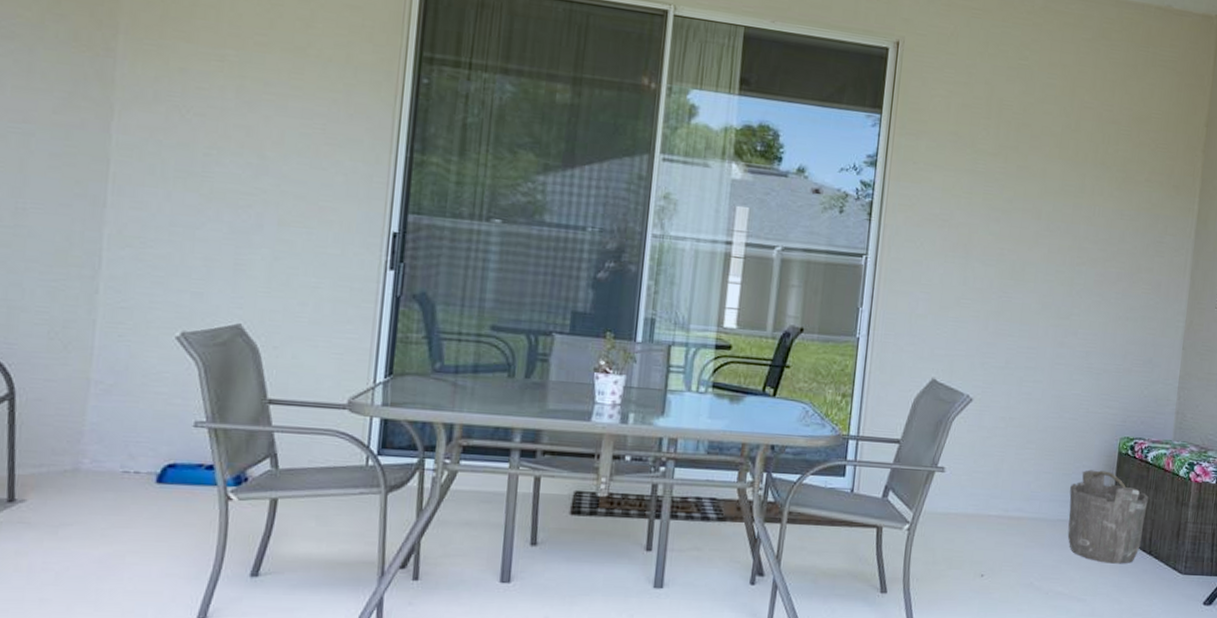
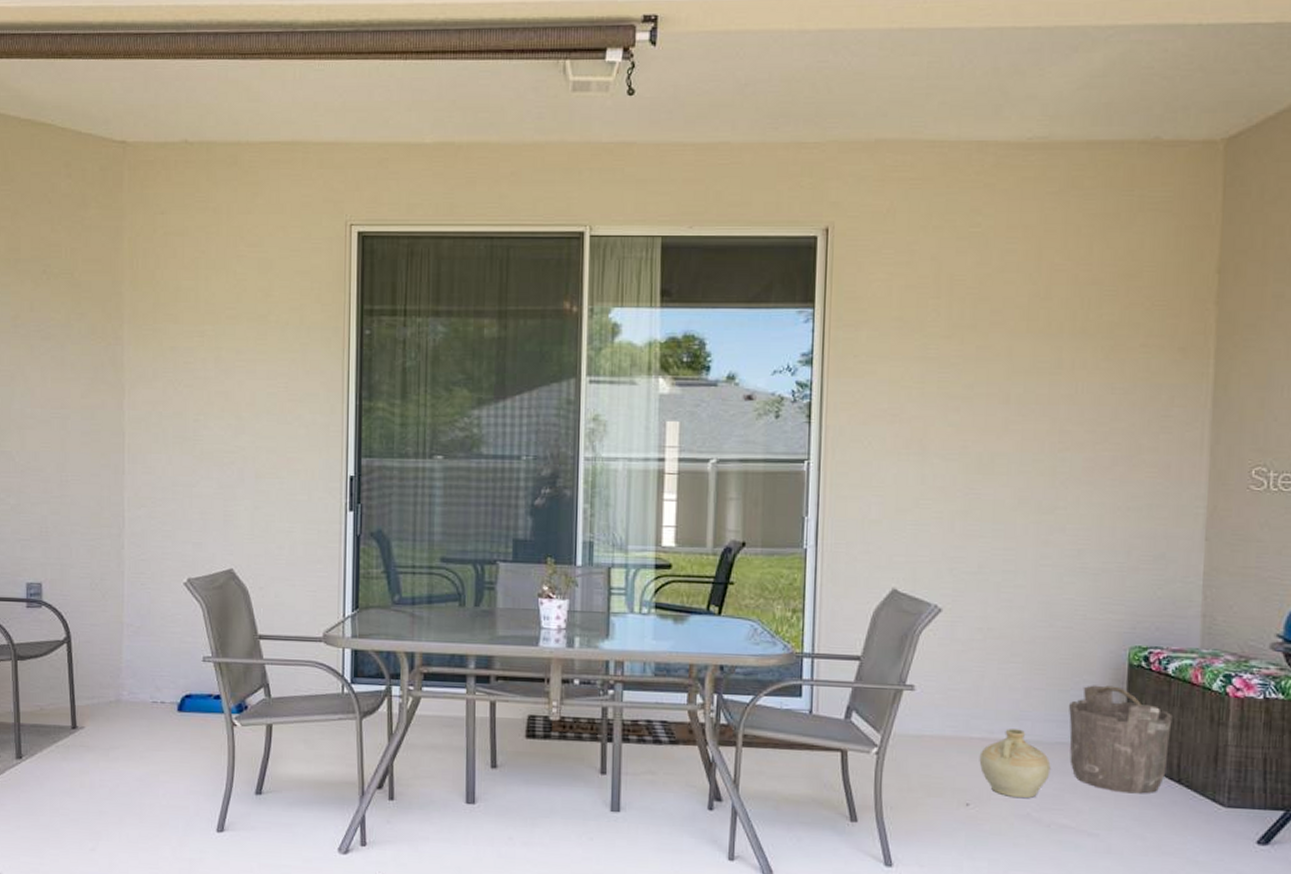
ceramic jug: none [994,507,1052,570] -> present [979,729,1051,799]

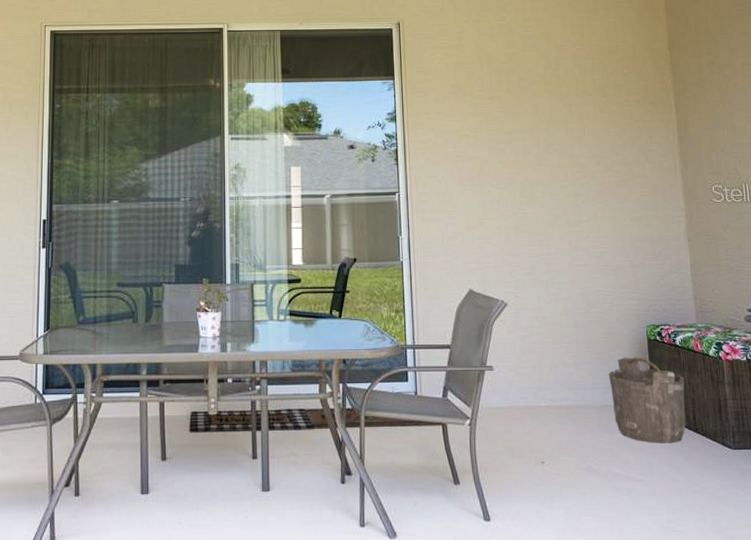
ceramic jug: present [979,729,1051,799] -> none [547,397,602,454]

